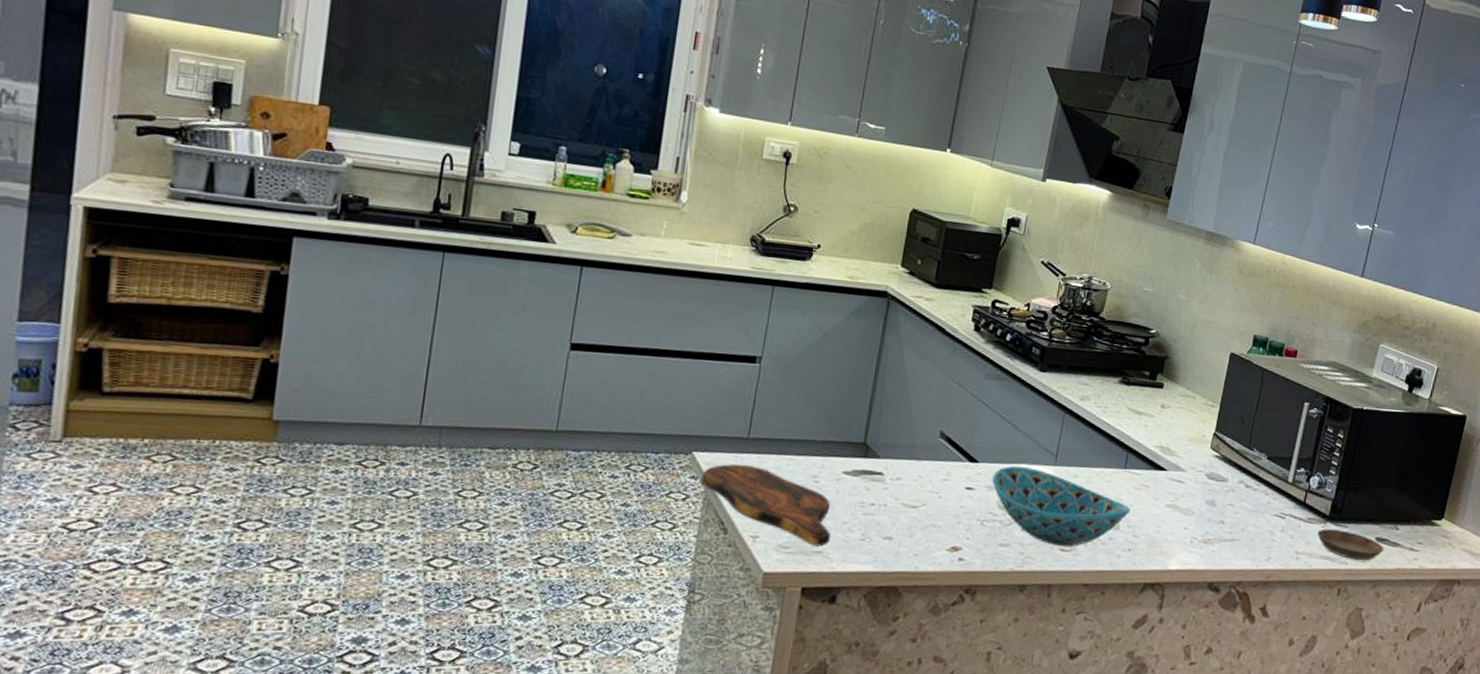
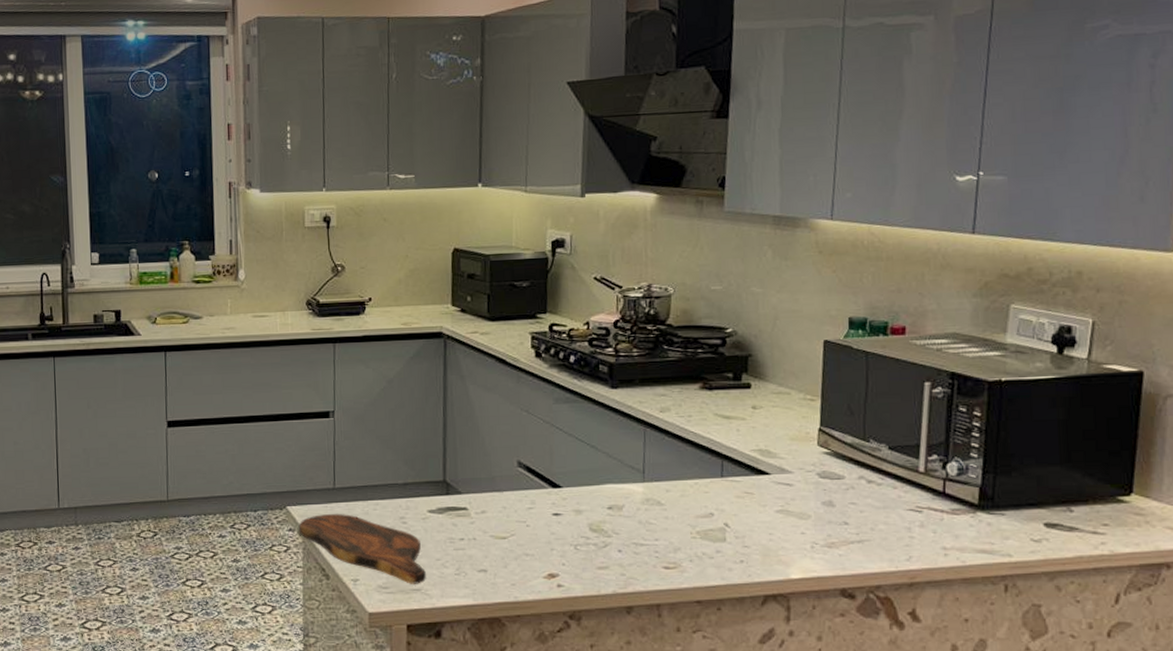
bowl: present [992,466,1131,547] -> none [579,486,736,564]
saucer: present [1317,529,1384,561] -> none [966,519,1058,551]

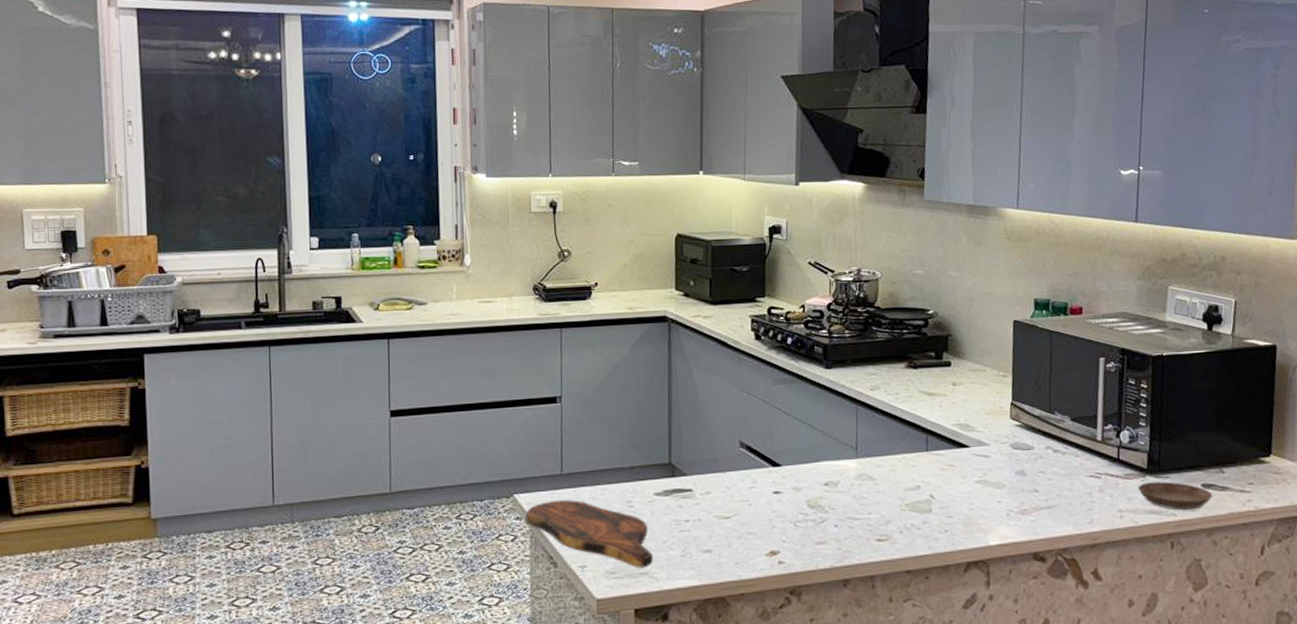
saucer: none [966,519,1058,551] -> present [1138,481,1213,511]

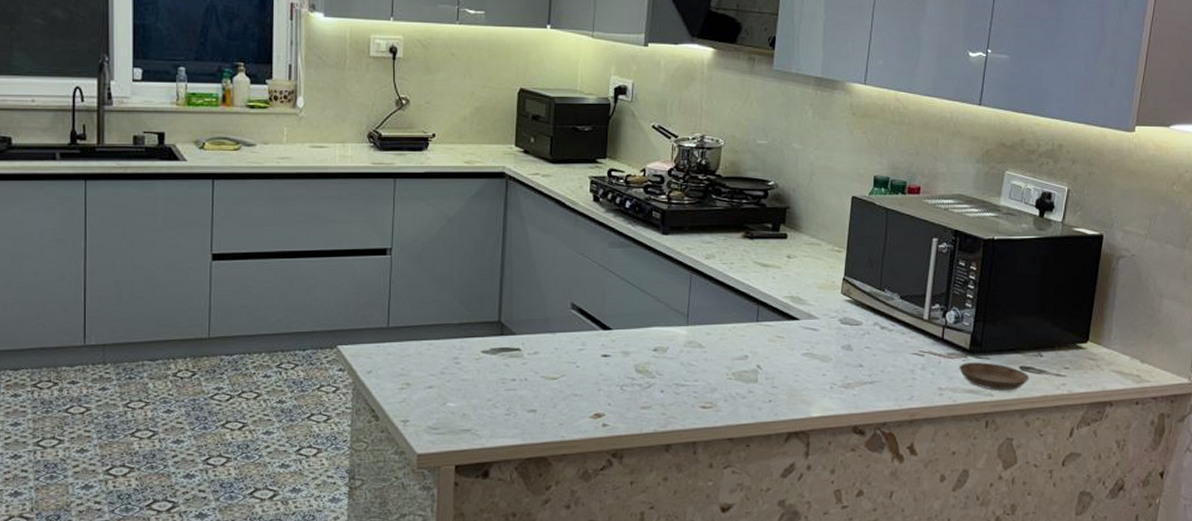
cutting board: present [525,500,653,568] -> none [349,354,476,425]

